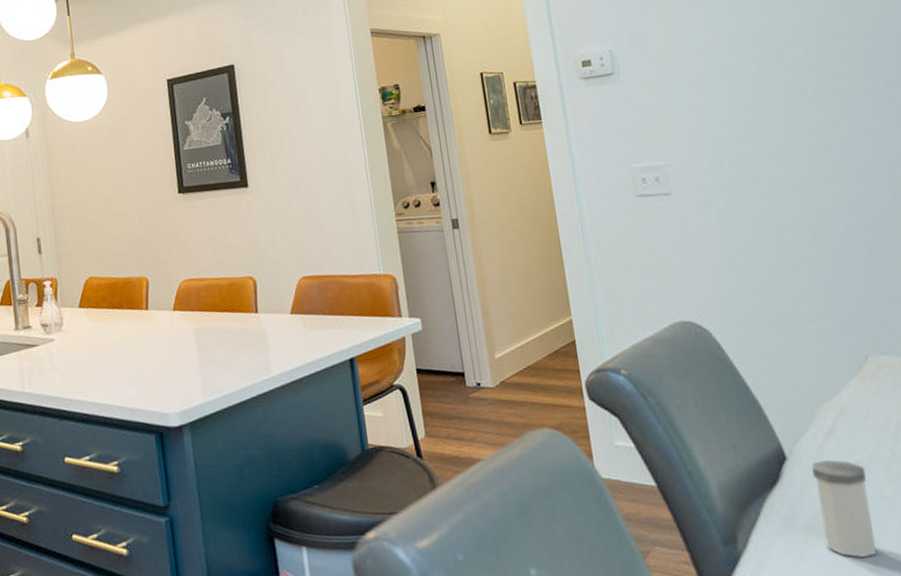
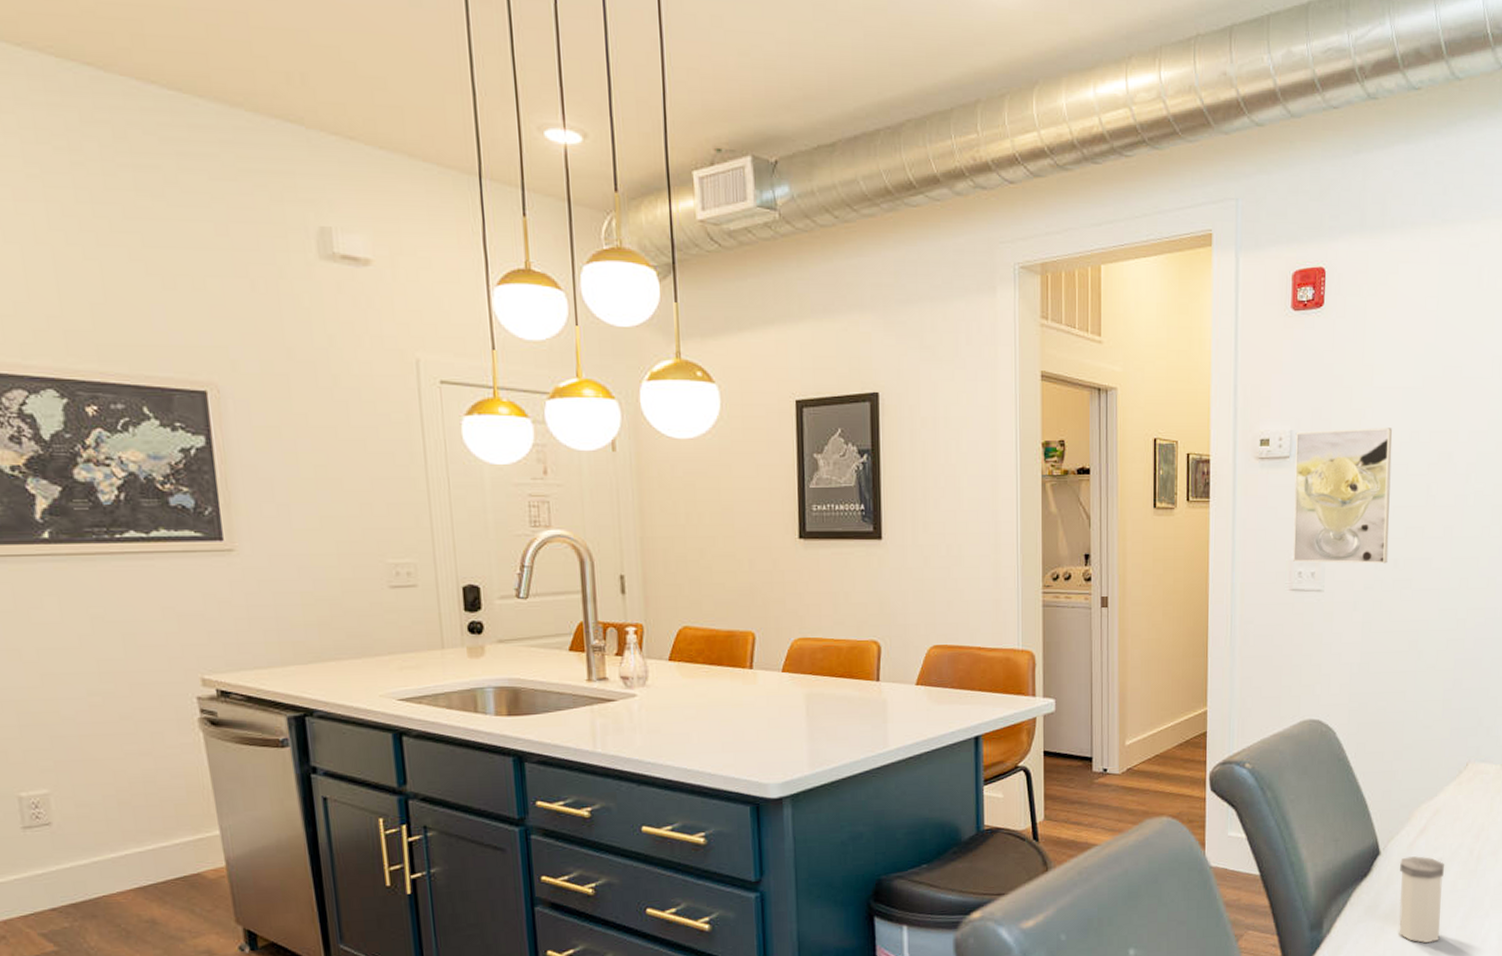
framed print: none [615,35,733,169] -> present [1293,428,1392,564]

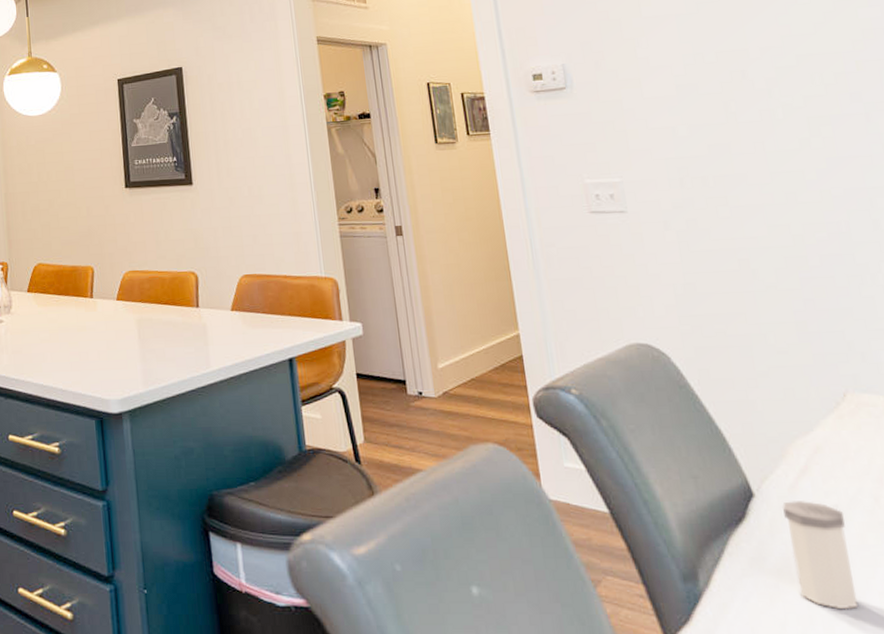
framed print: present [1293,428,1392,564] -> none [568,52,695,186]

